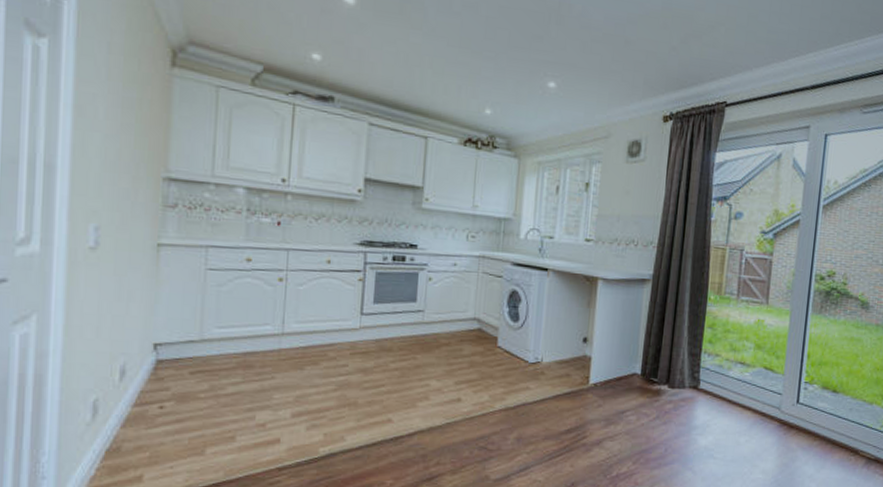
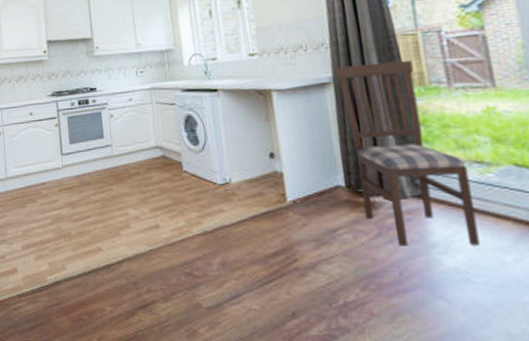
dining chair: none [650,266,733,429] -> present [334,60,480,246]

